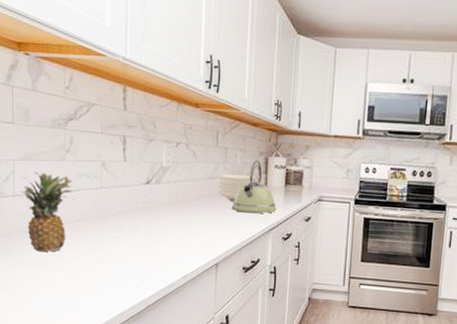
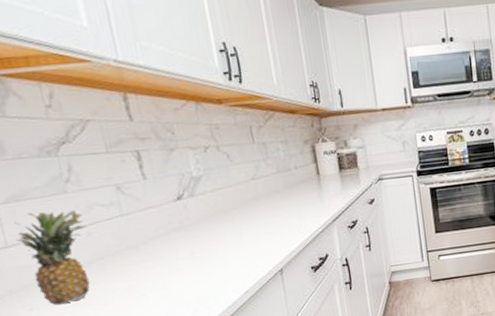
bowl: present [218,174,263,201] -> none [262,166,314,199]
kettle: present [231,159,277,214] -> none [284,149,336,210]

